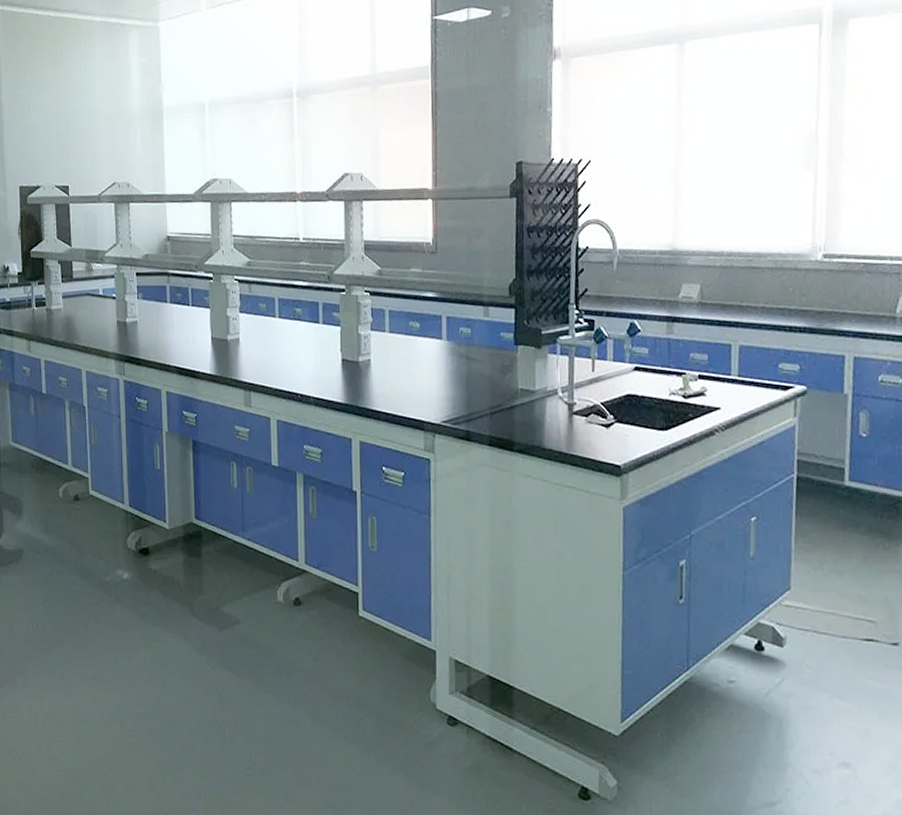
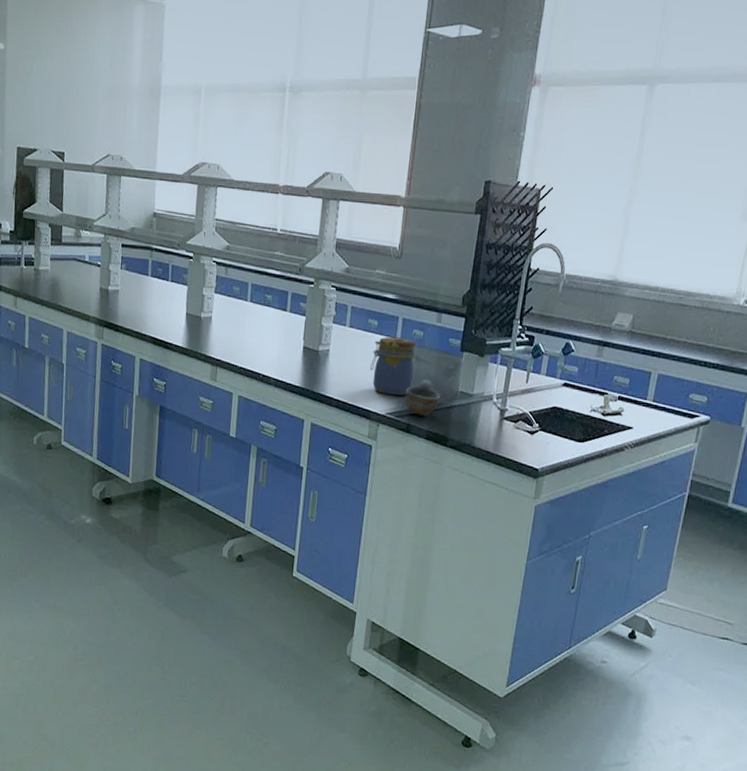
jar: none [417,337,467,401] -> present [370,336,416,395]
cup: none [460,380,499,421] -> present [405,380,441,417]

